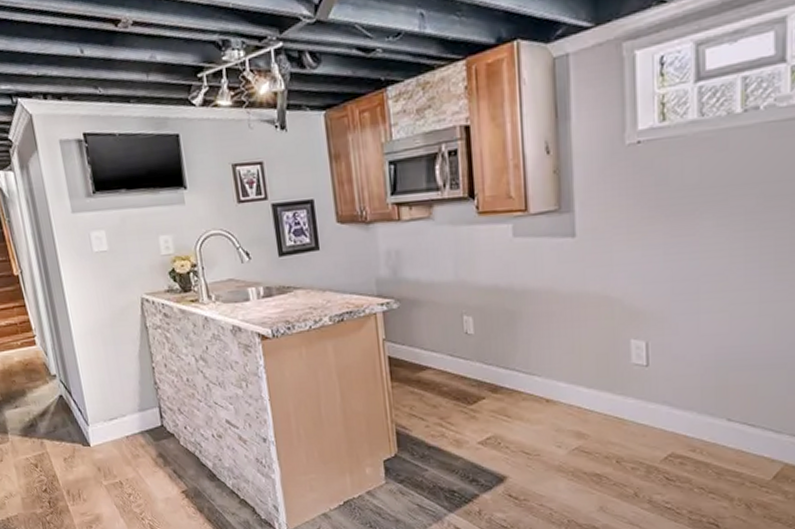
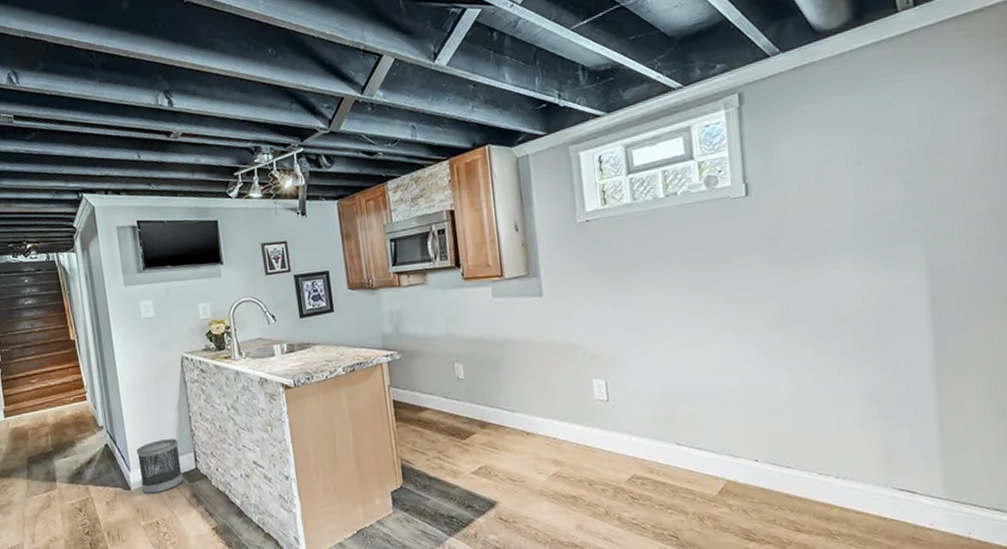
wastebasket: none [95,392,148,452] -> present [137,439,183,495]

